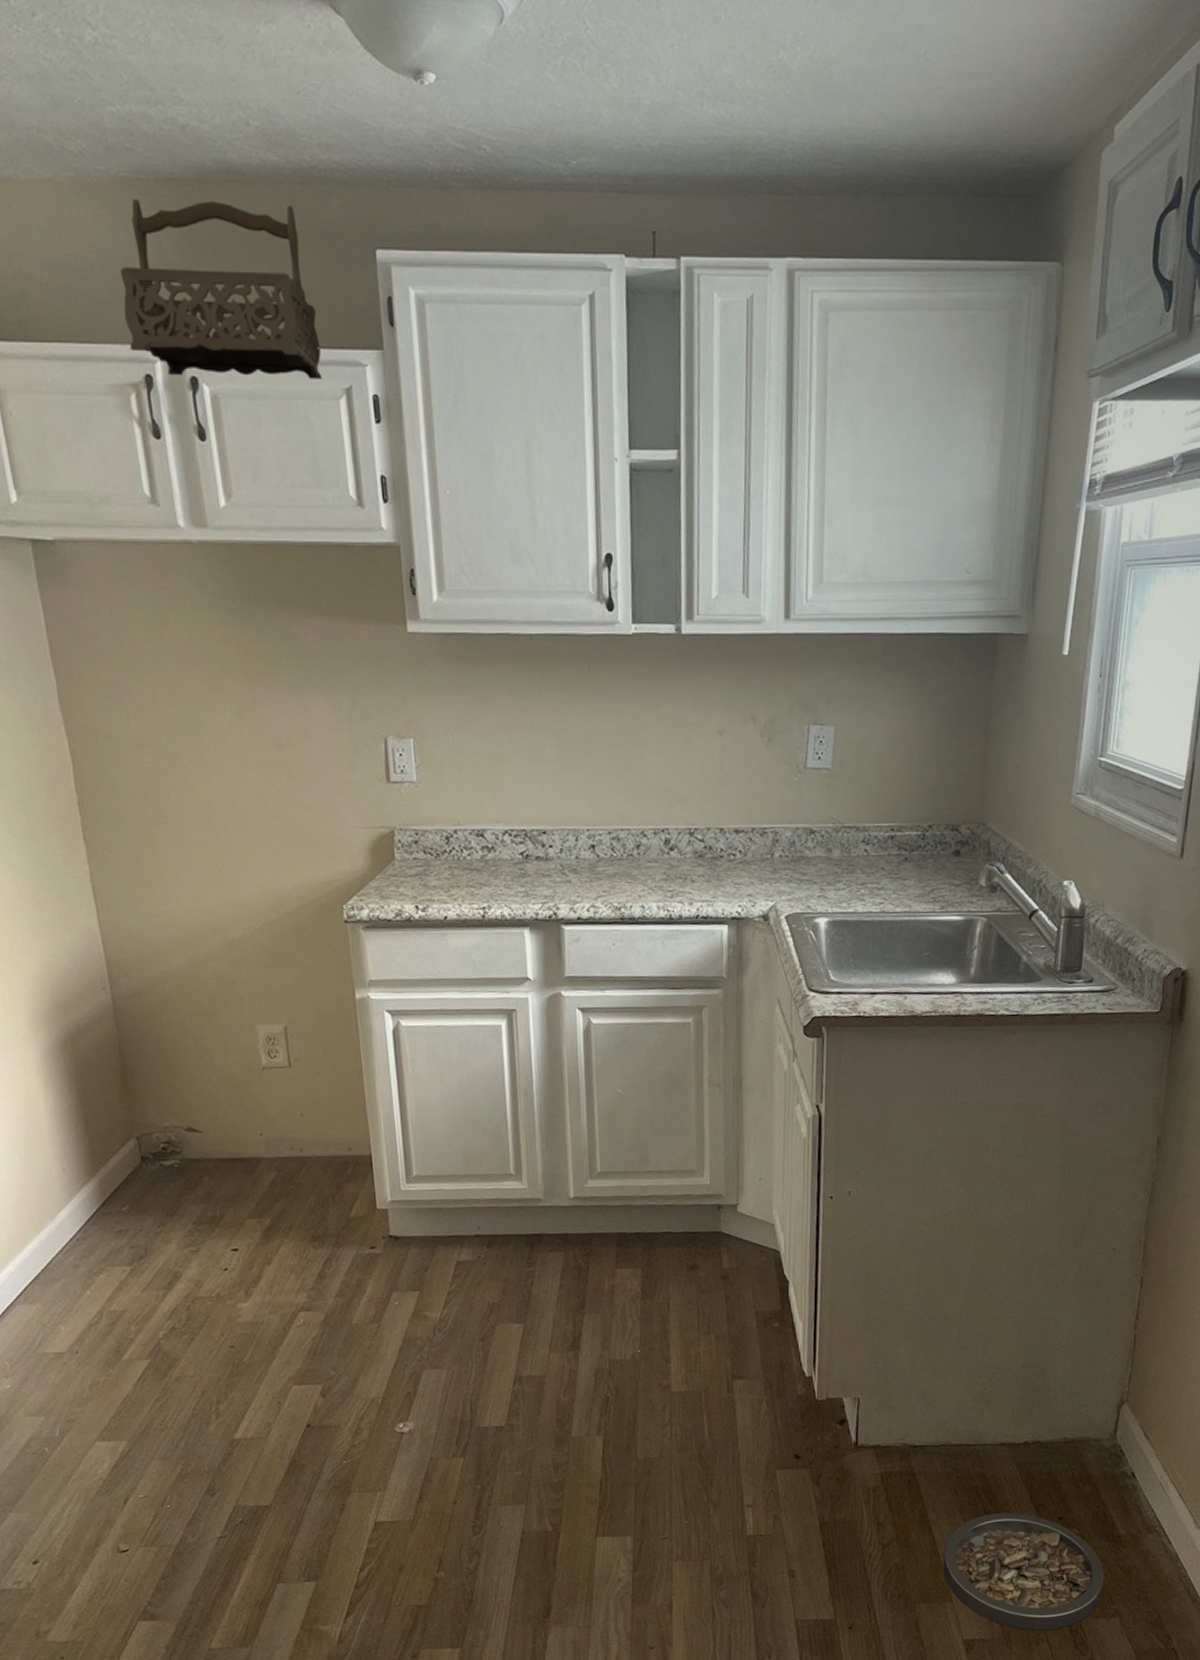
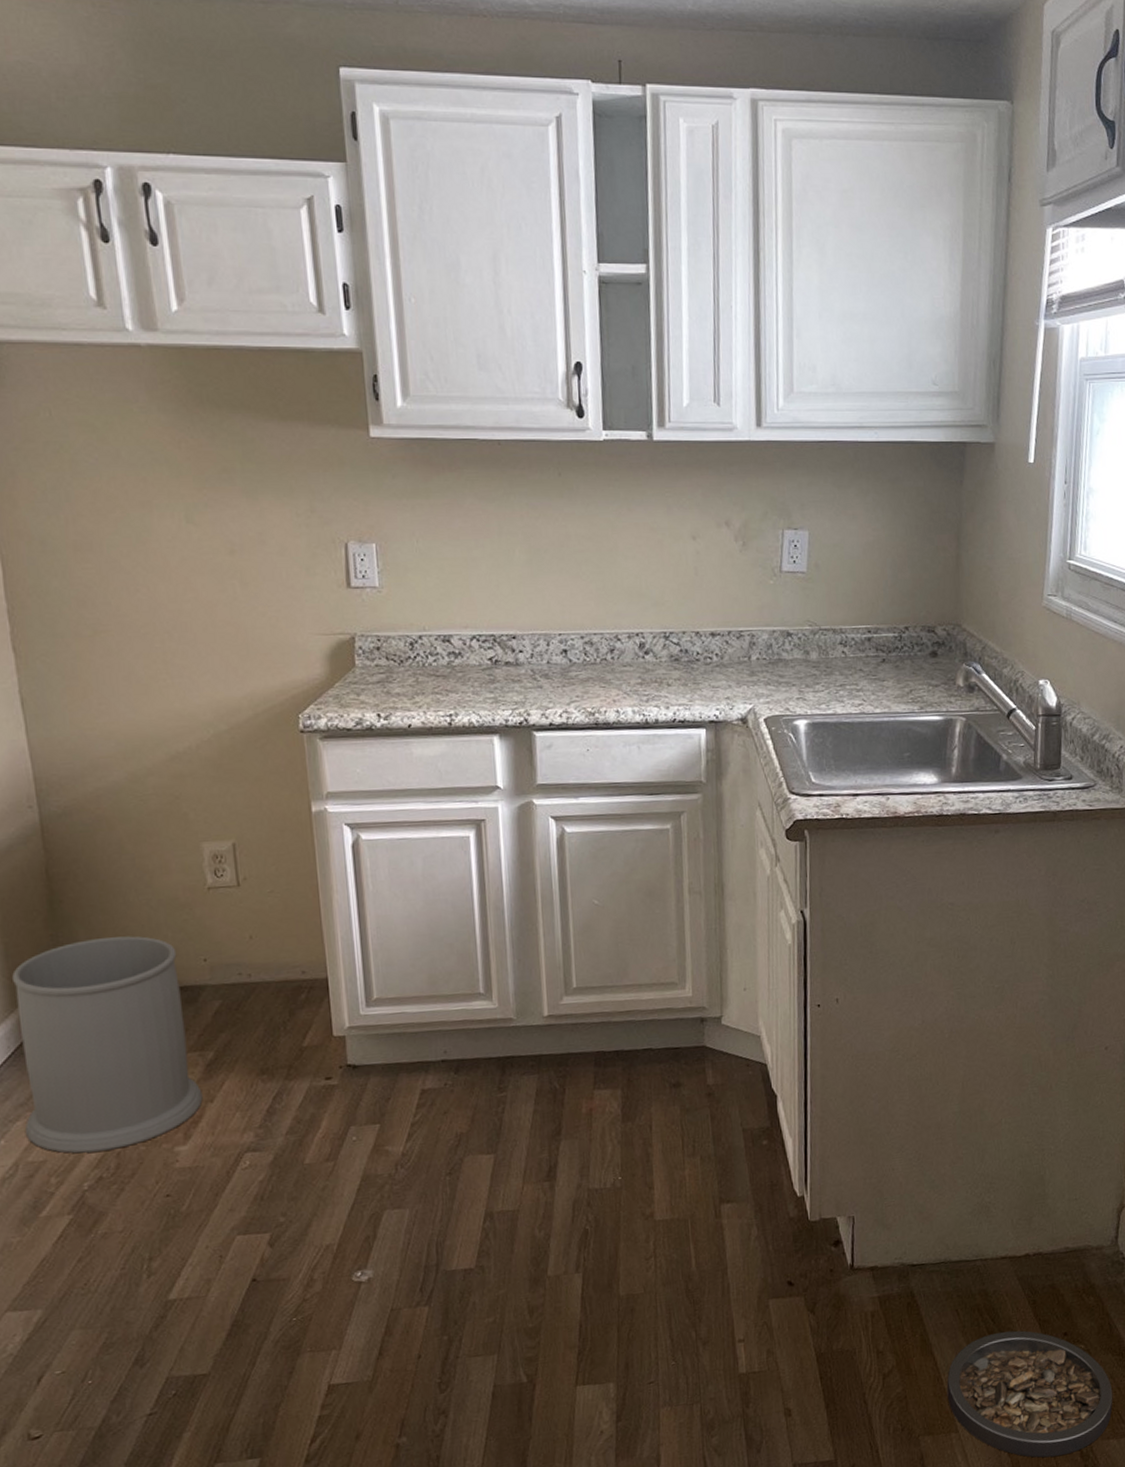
trash can: none [92,1110,261,1305] -> present [12,936,203,1154]
decorative basket: present [120,199,323,379] -> none [69,11,283,189]

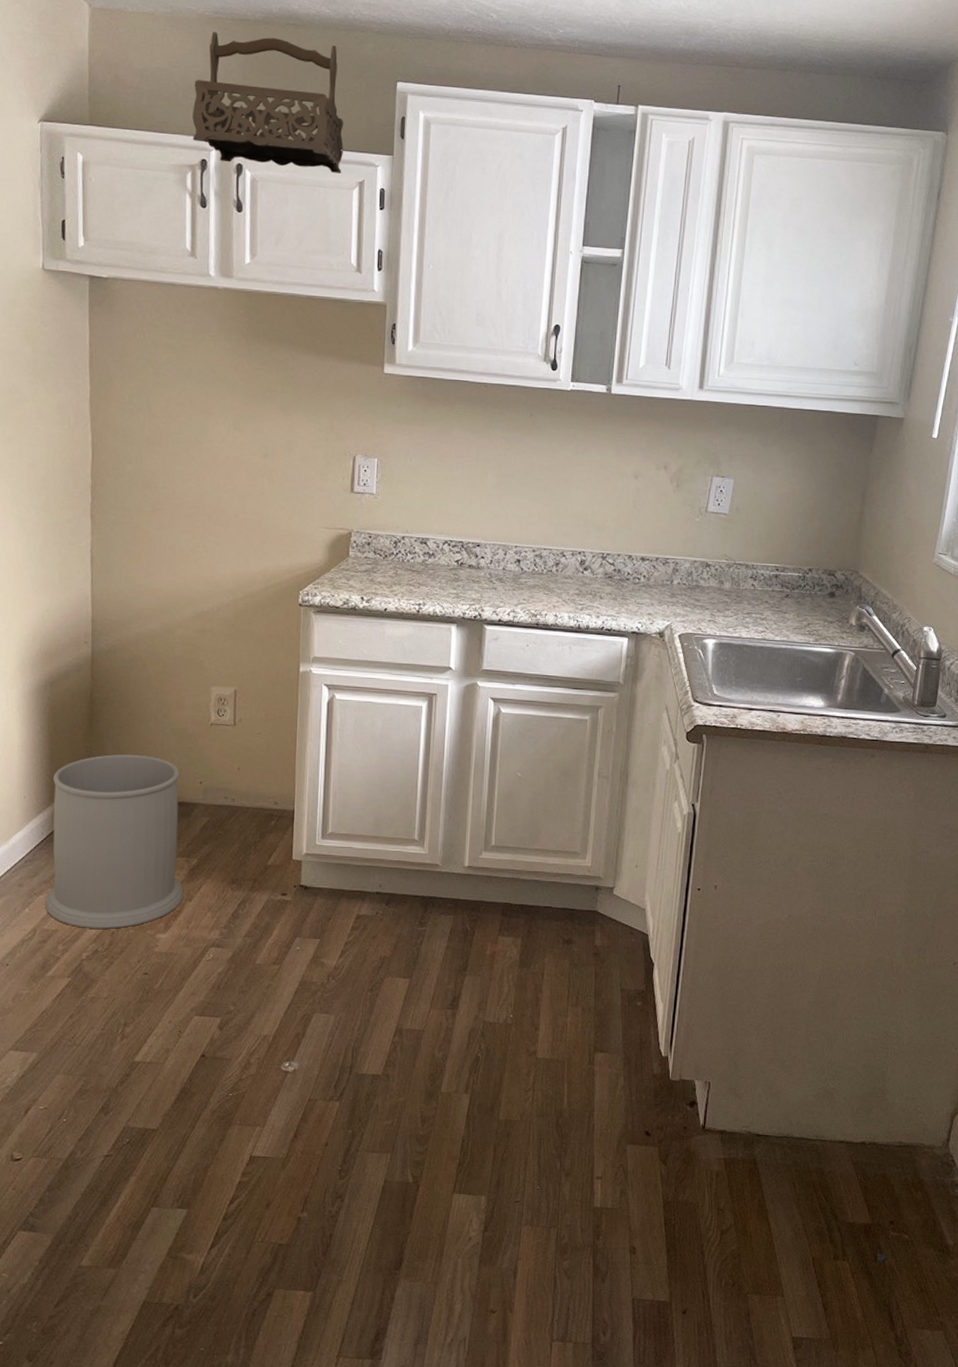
decorative basket: none [69,11,283,189] -> present [192,32,343,173]
pet bowl: present [947,1330,1113,1458] -> none [777,1210,931,1337]

